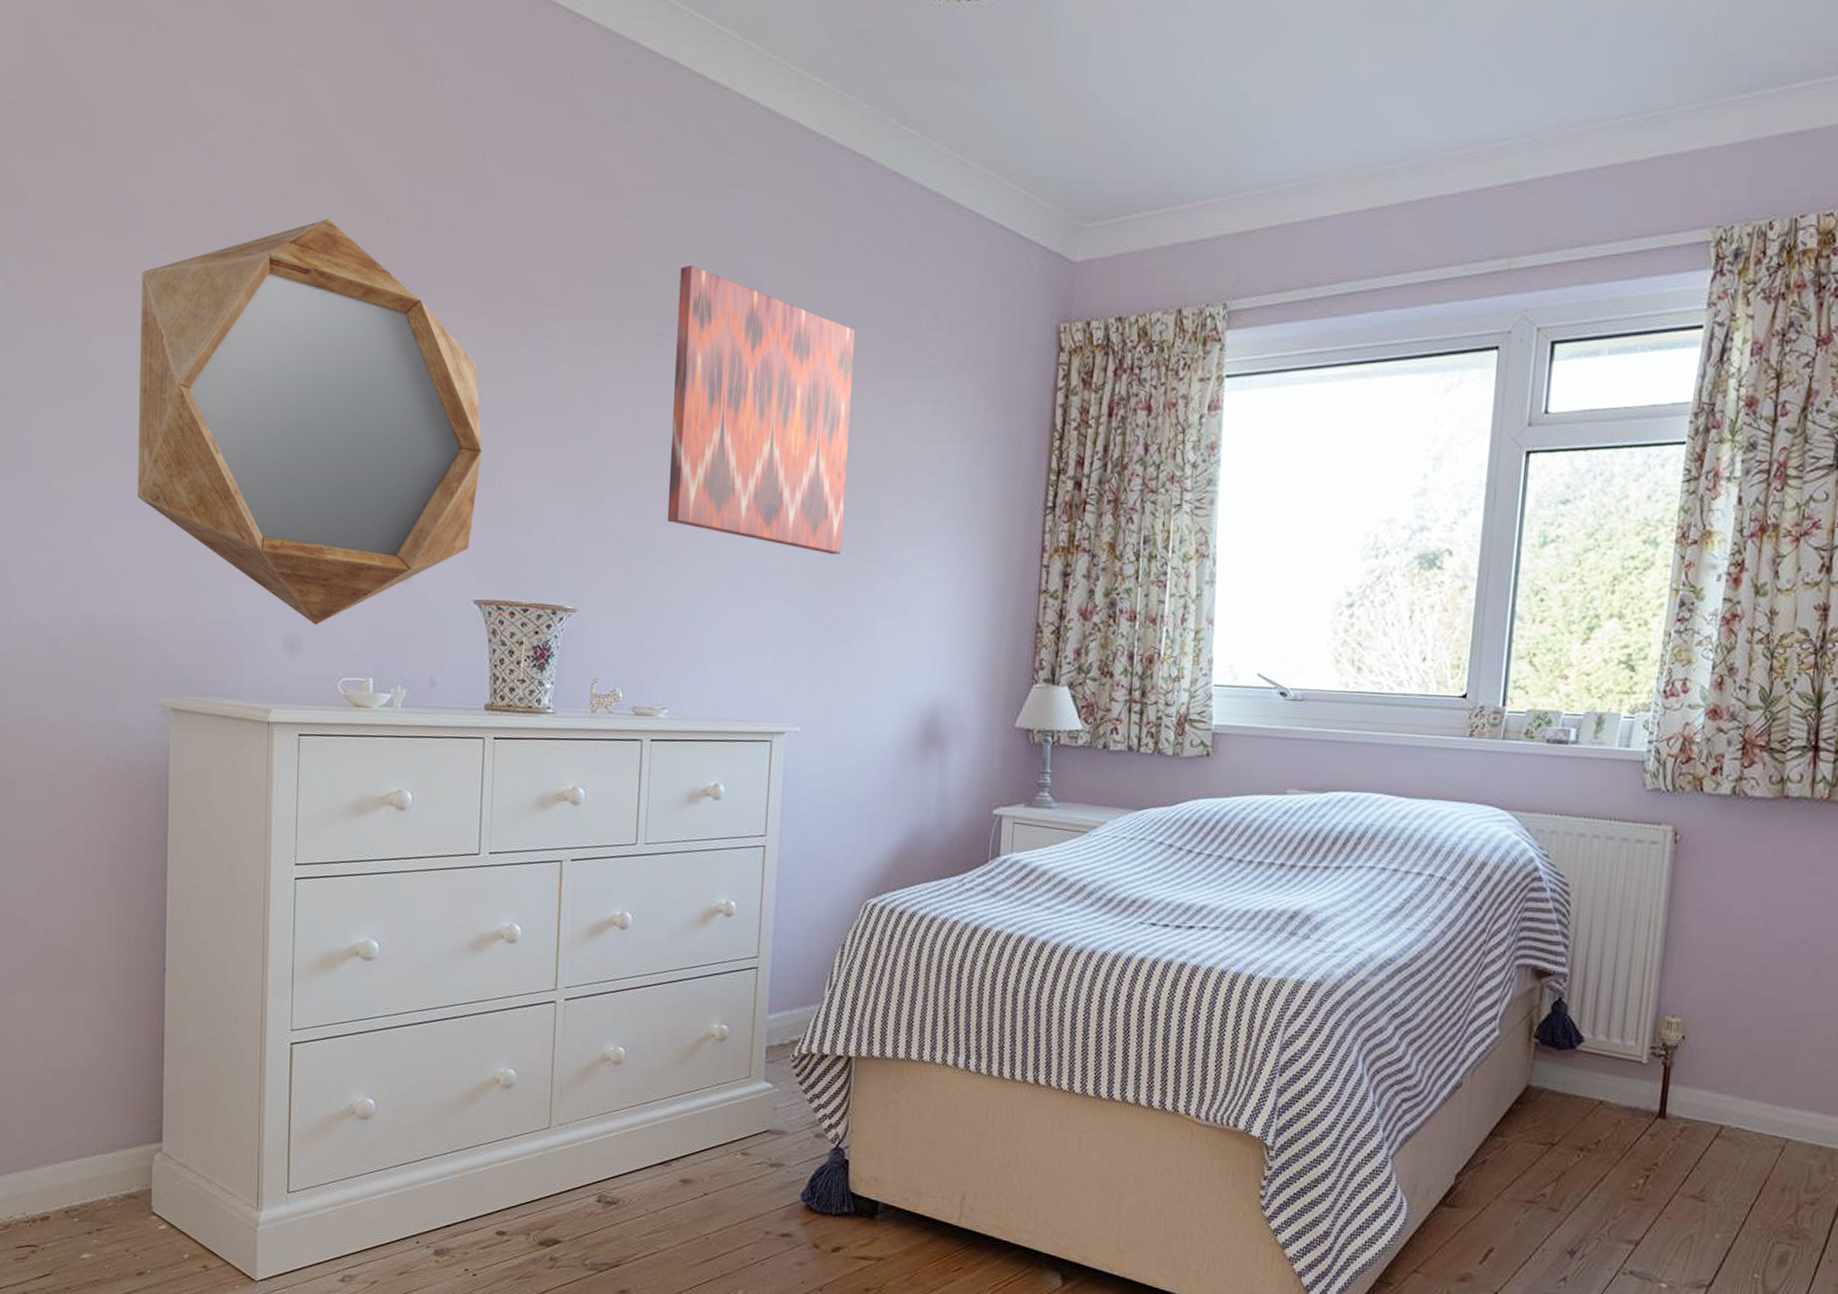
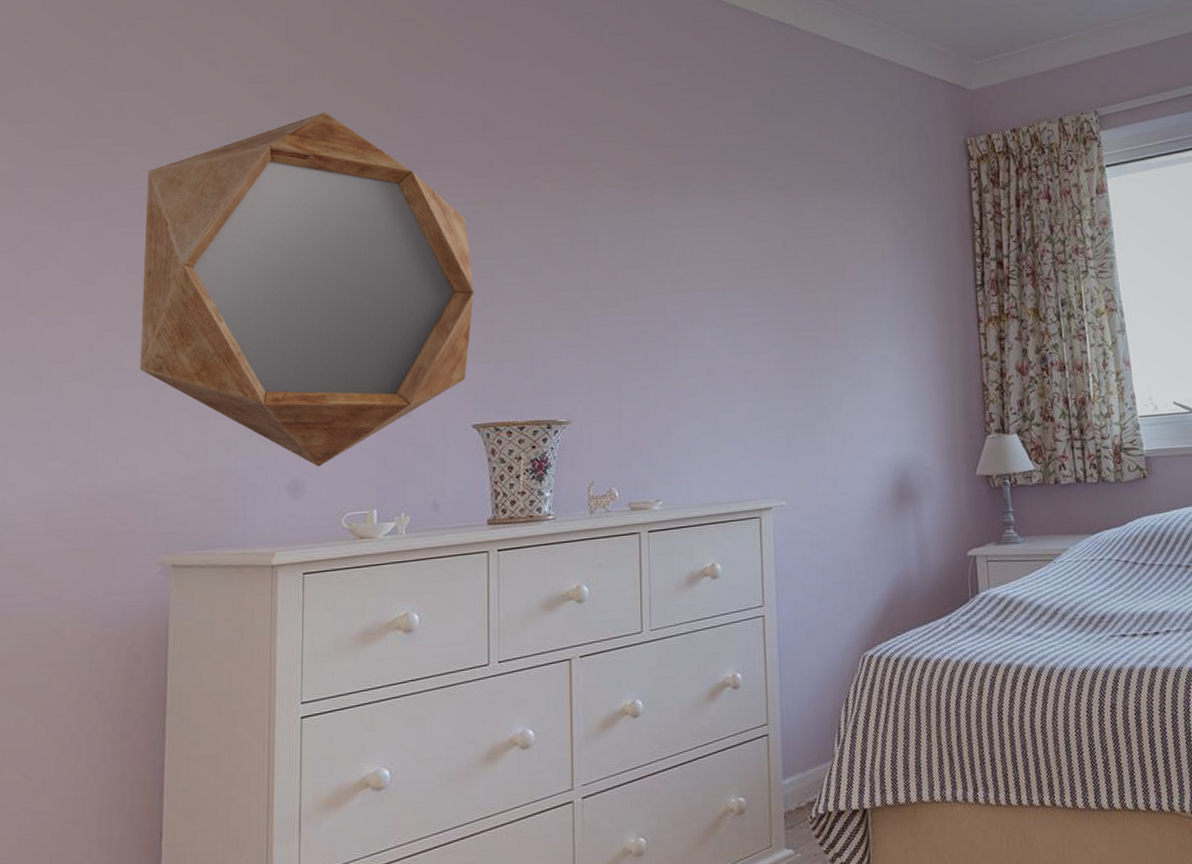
wall art: present [667,265,856,554] -> none [643,121,806,346]

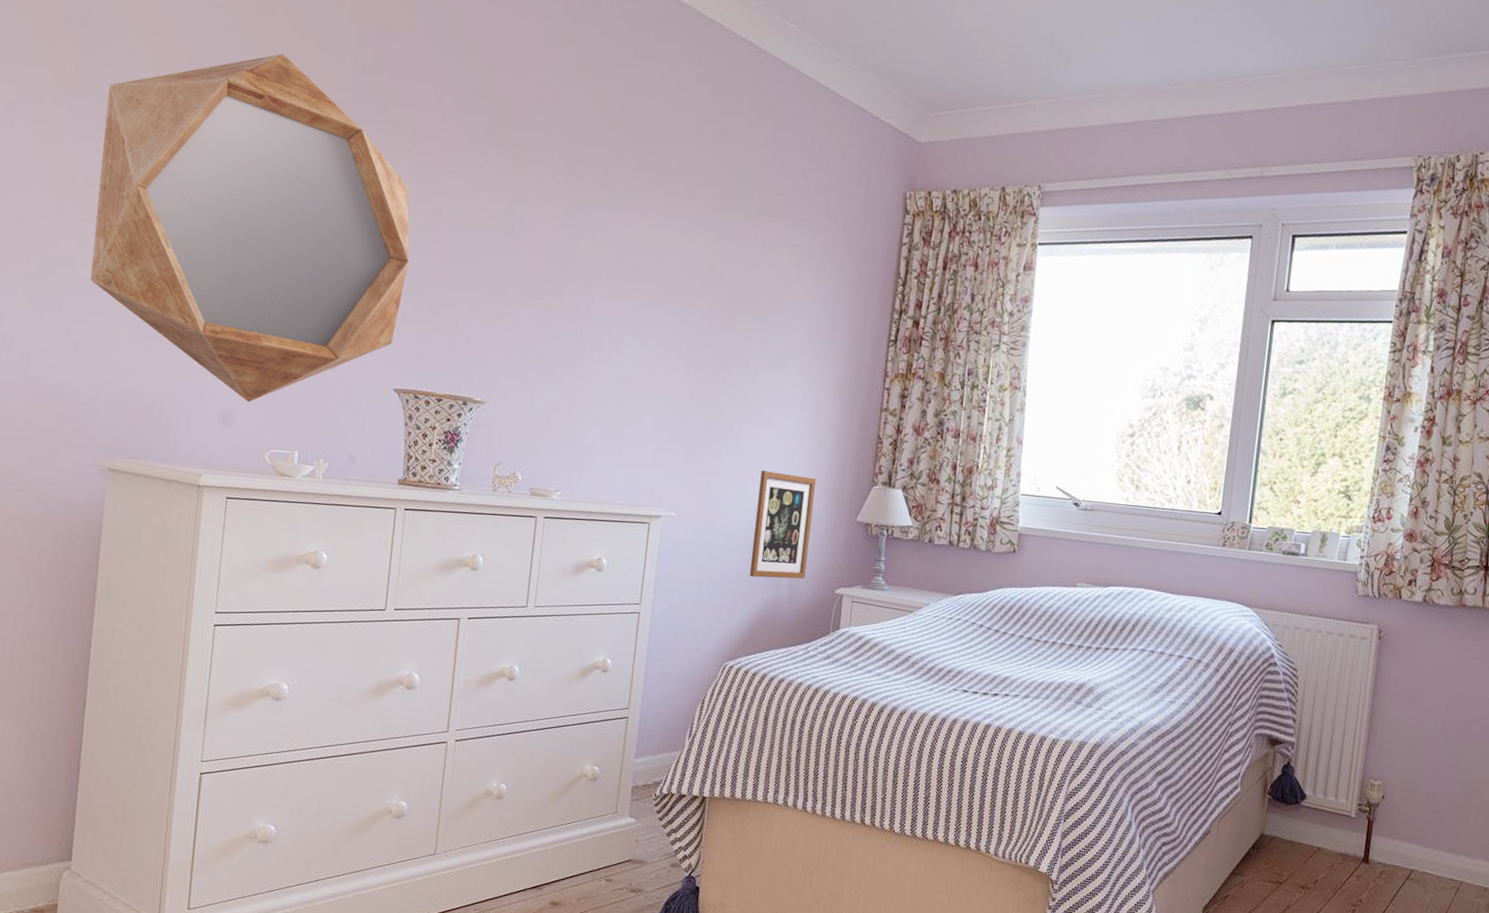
picture frame: none [869,438,933,554] -> present [749,470,817,579]

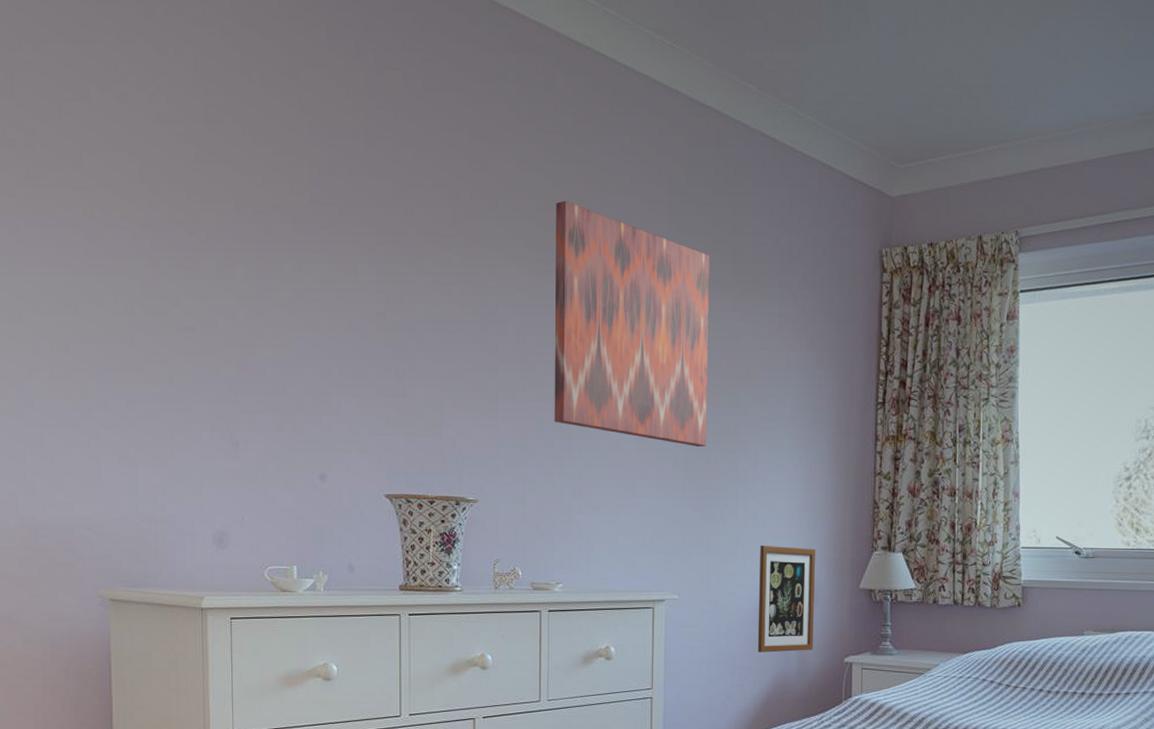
home mirror: present [90,53,409,402] -> none [64,160,386,521]
wall art: none [568,118,738,369] -> present [554,200,710,447]

